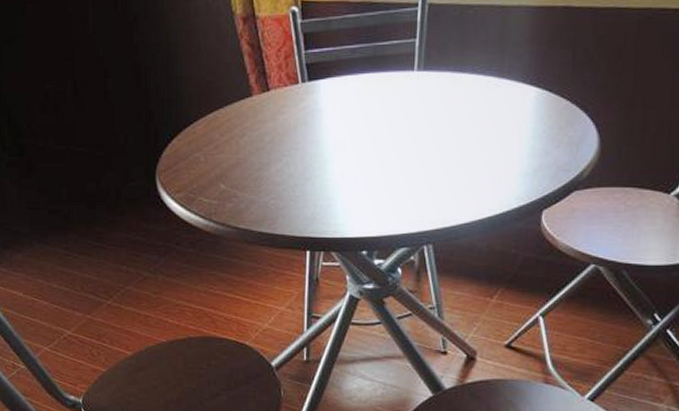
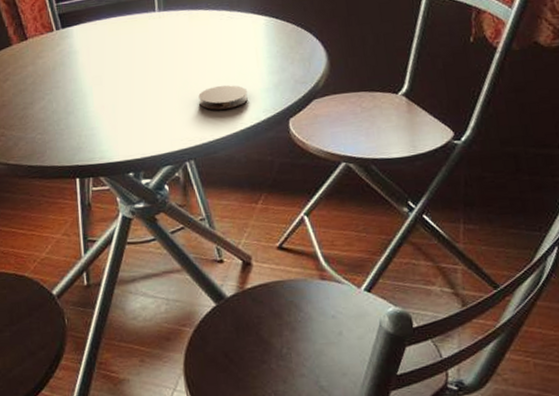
coaster: none [447,165,502,192] -> present [198,85,248,110]

